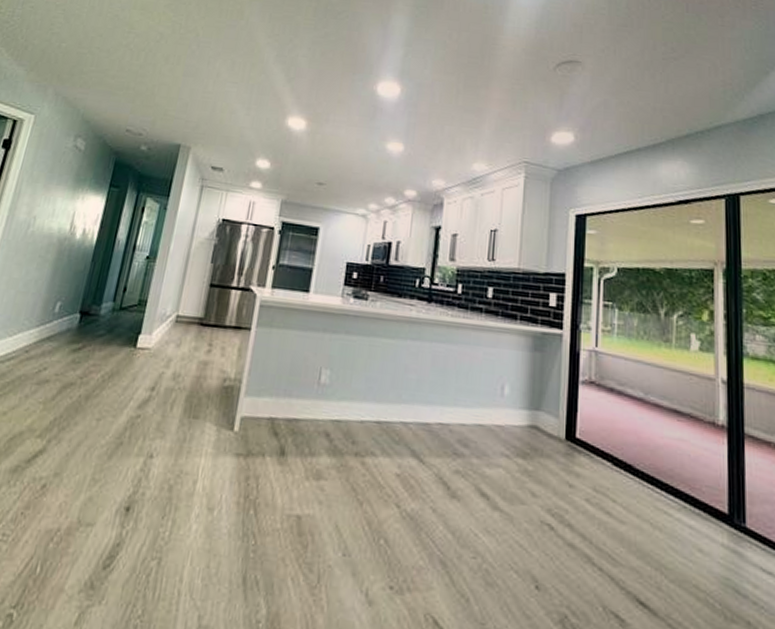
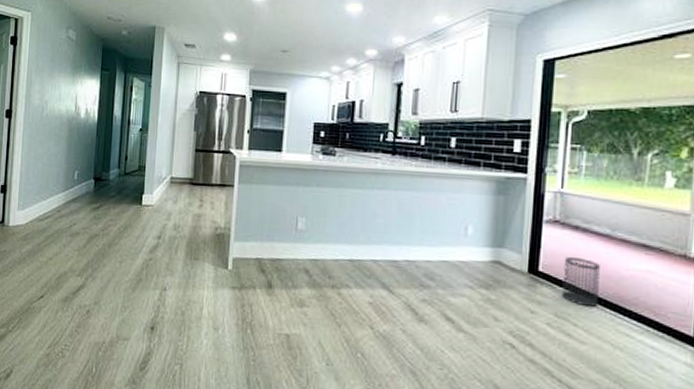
wastebasket: none [600,422,635,479] -> present [562,257,600,307]

